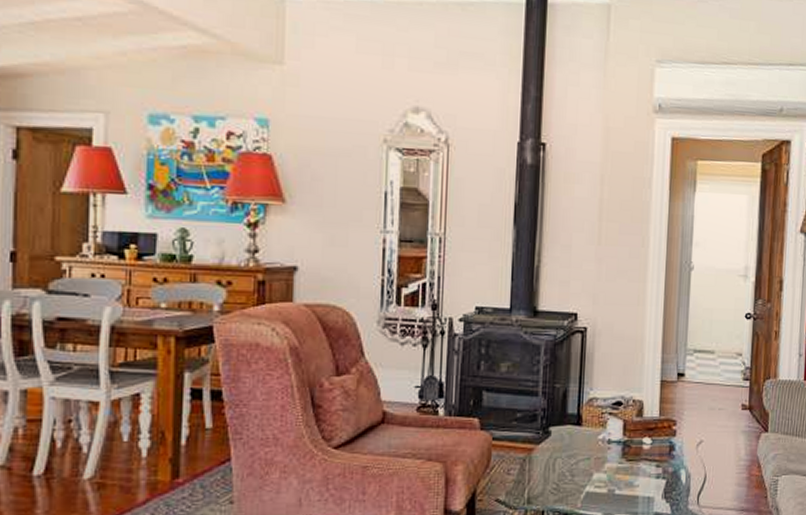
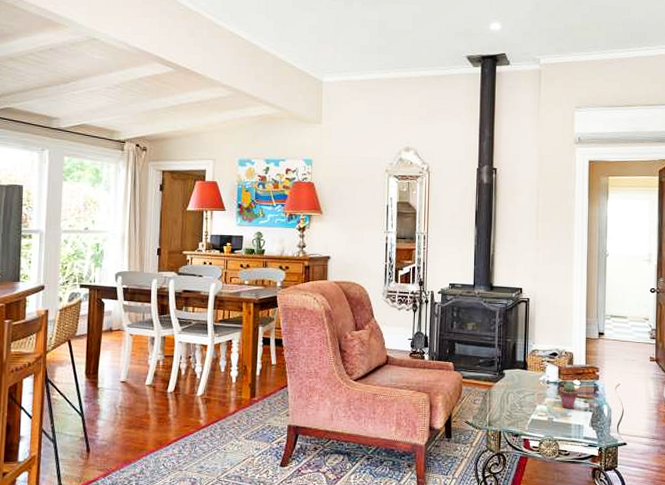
potted succulent: none [623,441,649,477] -> present [559,382,579,409]

